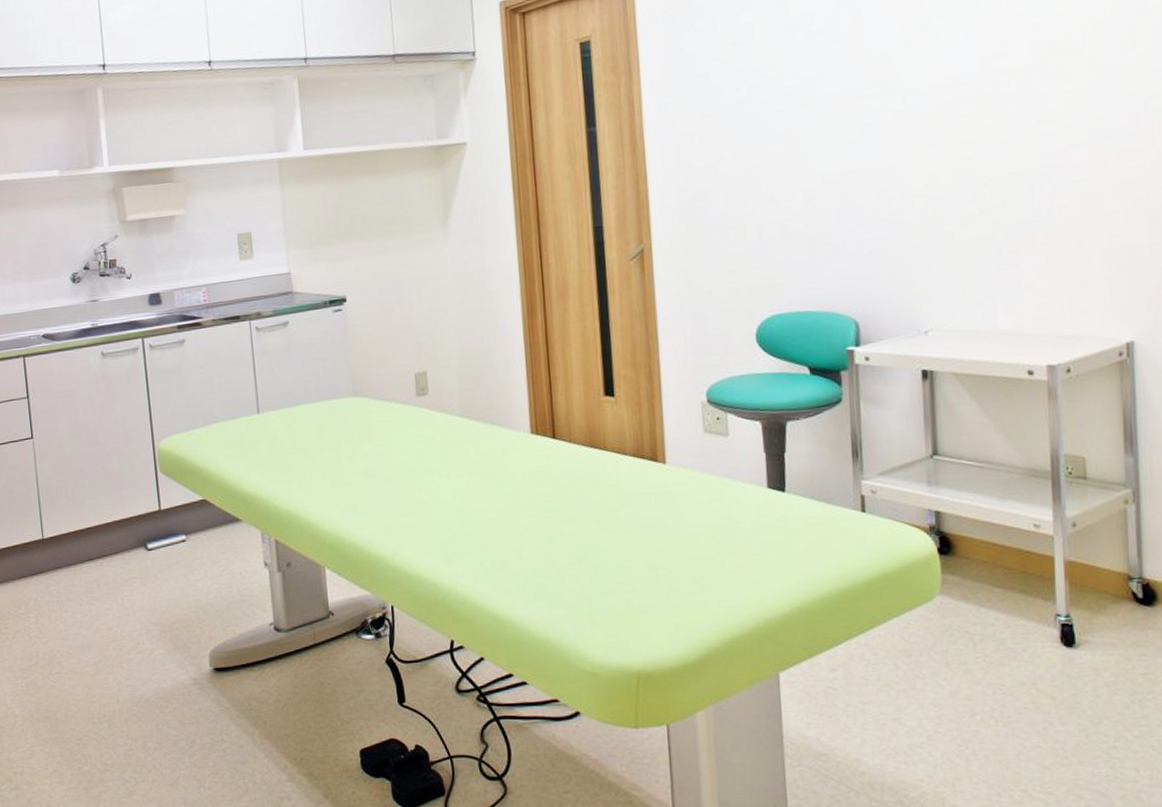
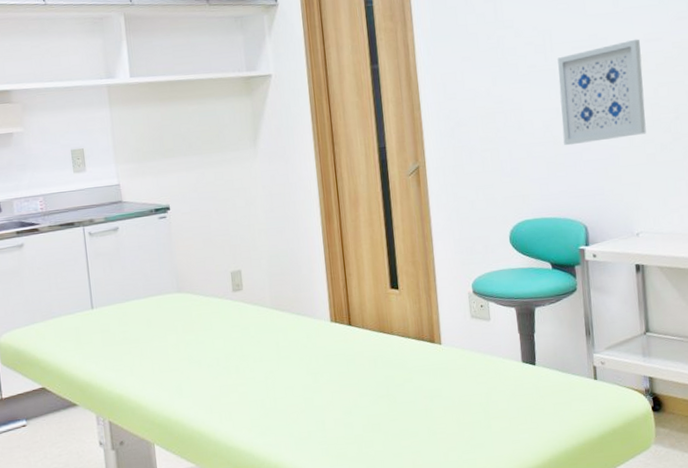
wall art: none [825,84,943,222] -> present [557,39,647,146]

